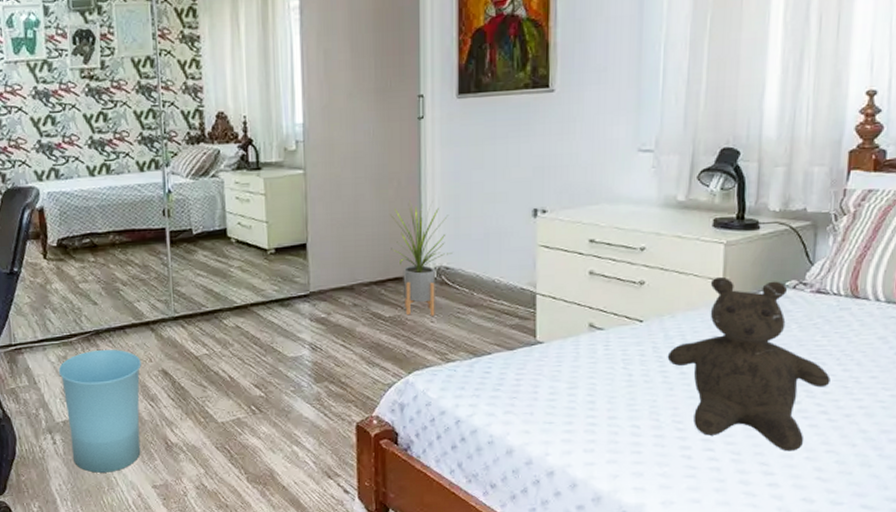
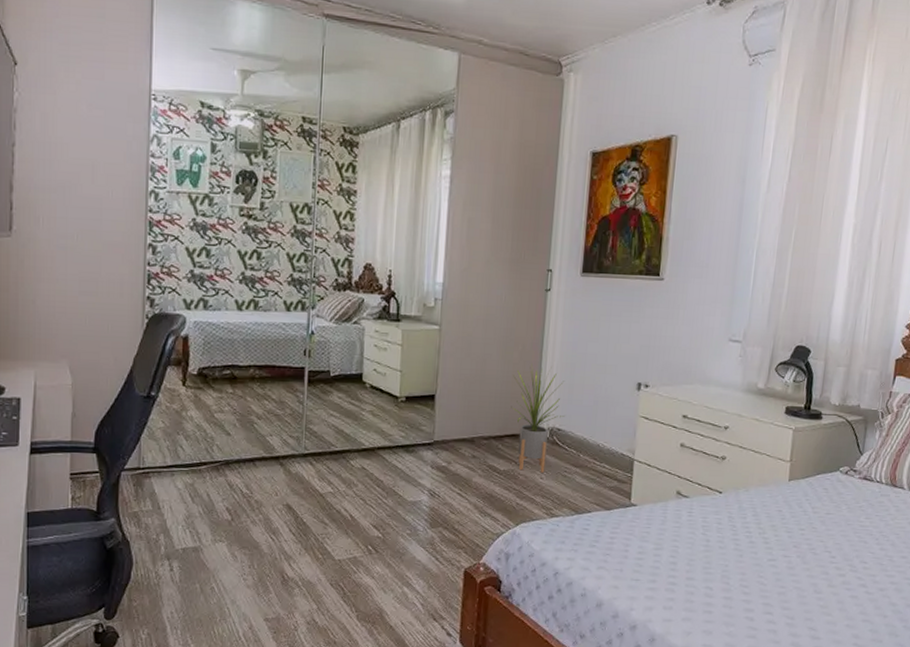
waste bin: present [58,349,142,473] -> none [183,479,267,603]
teddy bear: present [667,276,831,452] -> none [739,458,870,619]

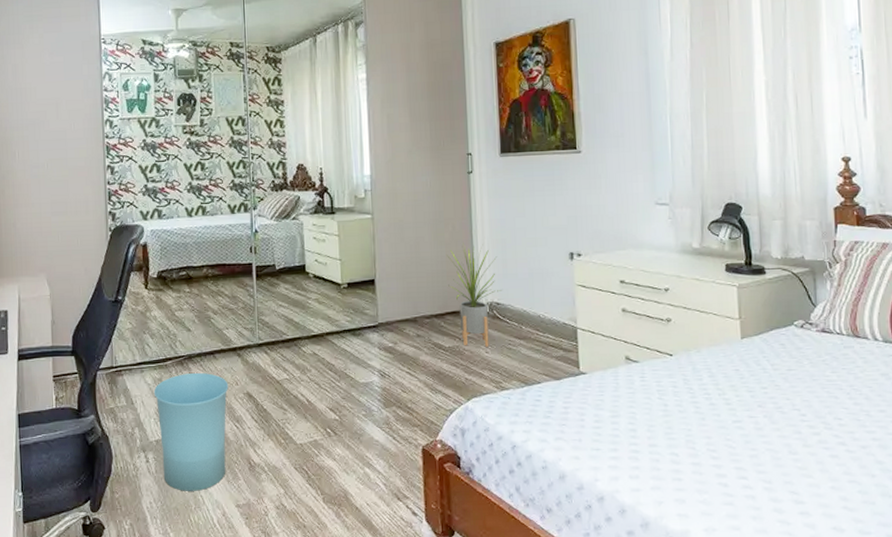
waste bin: none [183,479,267,603] -> present [153,372,229,491]

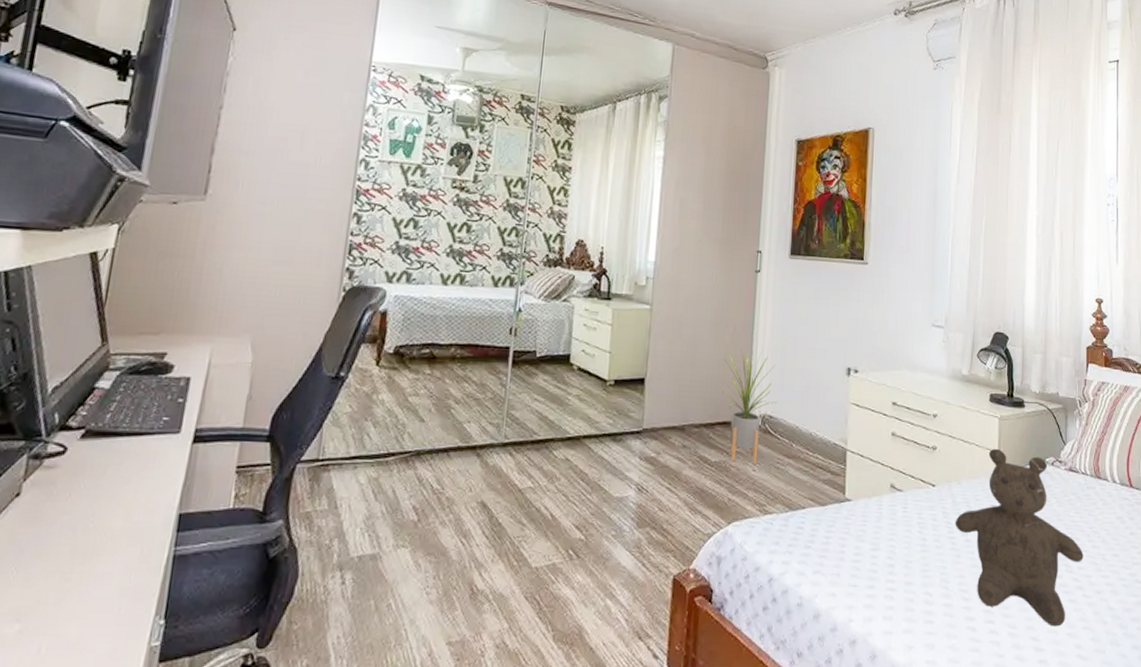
waste bin: present [153,372,229,491] -> none [360,473,461,623]
teddy bear: none [697,315,844,481] -> present [955,448,1084,627]

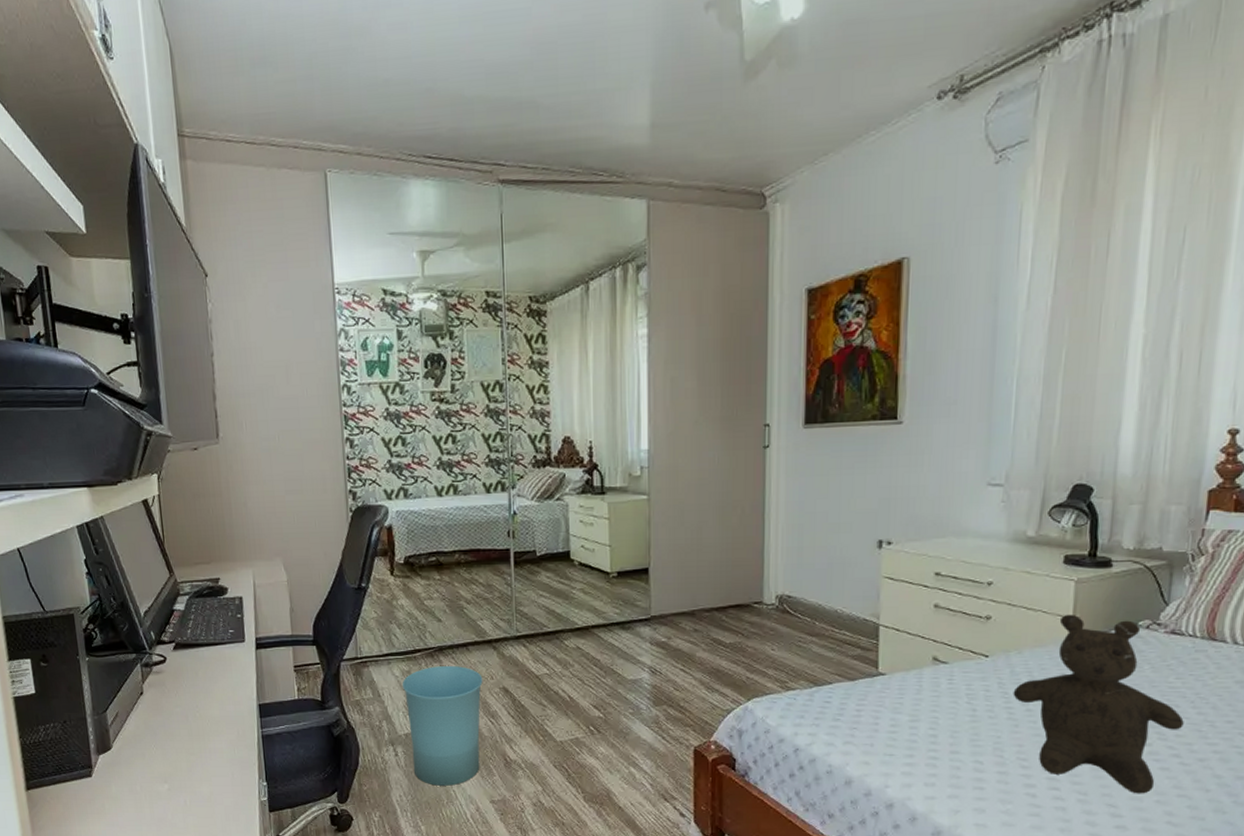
waste bin: none [360,473,461,623] -> present [402,665,483,786]
house plant: present [722,346,777,464] -> none [733,528,795,644]

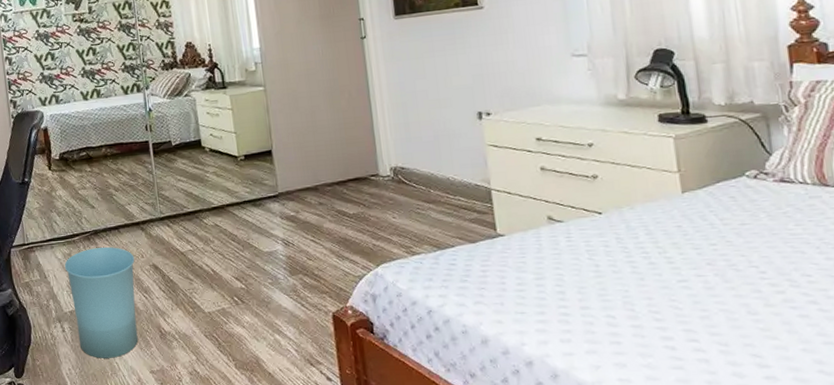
teddy bear: present [1013,614,1184,794] -> none [632,168,814,343]

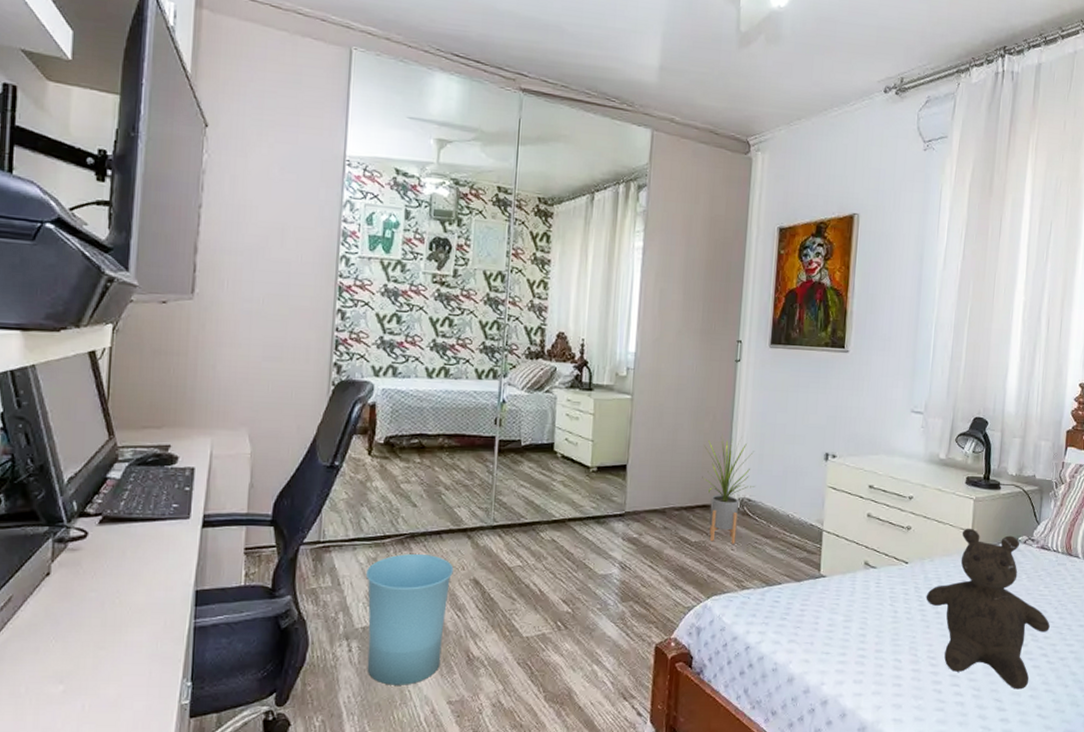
house plant: none [345,108,406,212] -> present [702,433,755,544]
teddy bear: none [632,168,814,343] -> present [926,528,1050,690]

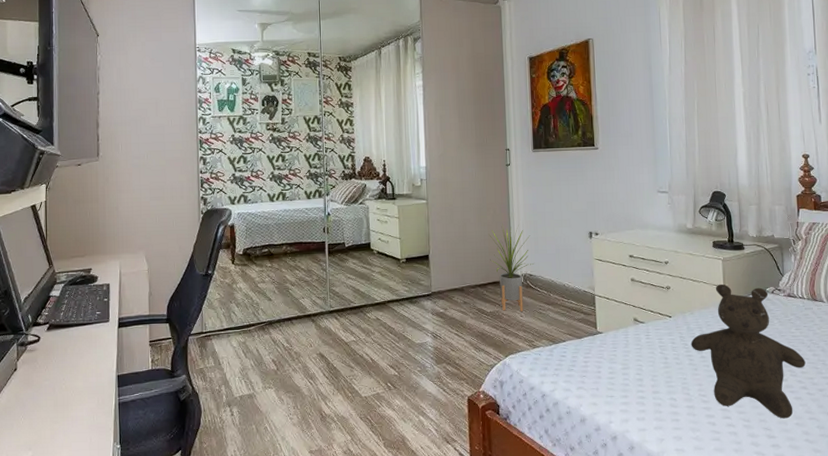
waste bin: present [365,553,454,685] -> none [238,336,304,440]

